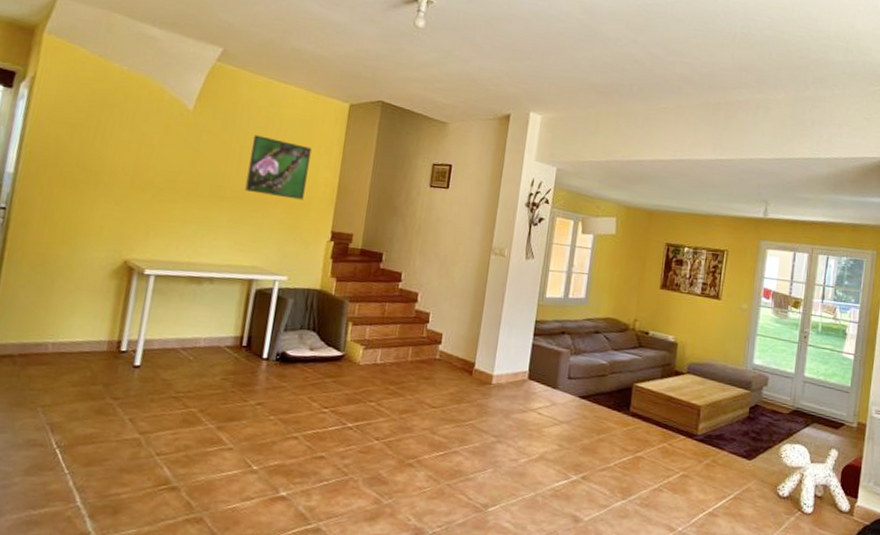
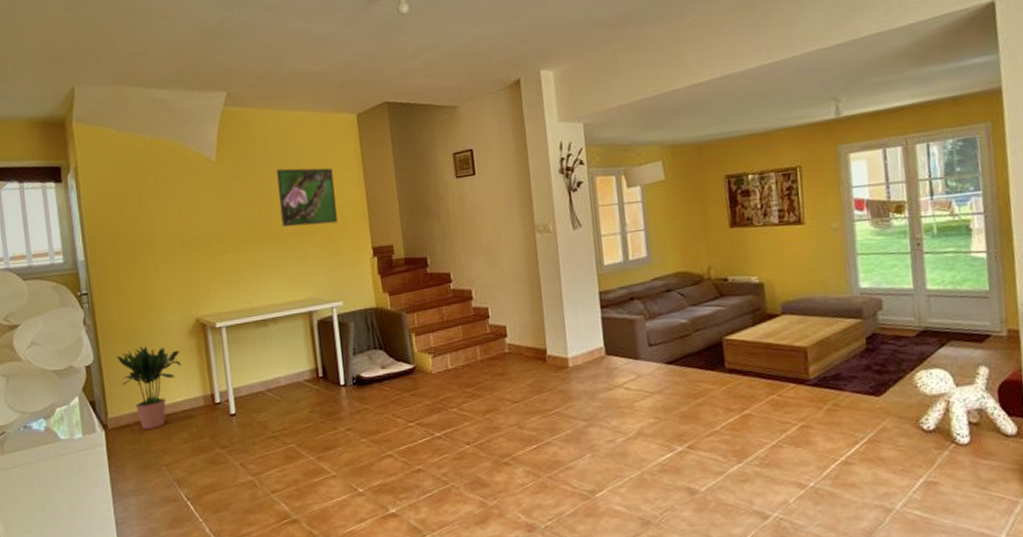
potted plant: none [16,275,96,365] -> present [116,345,182,429]

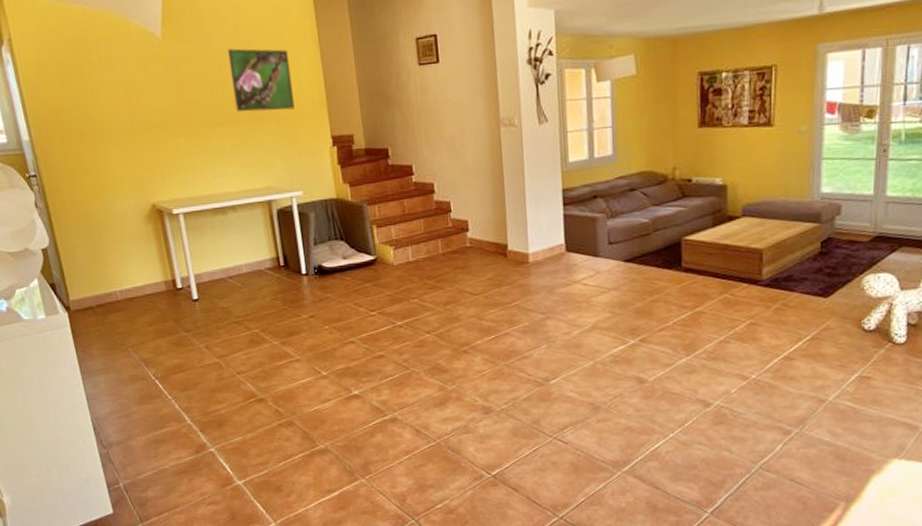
potted plant: present [116,345,182,429] -> none [72,229,140,312]

